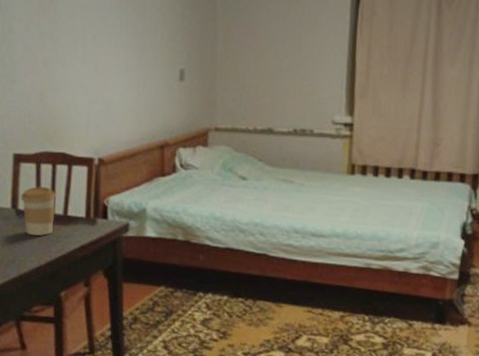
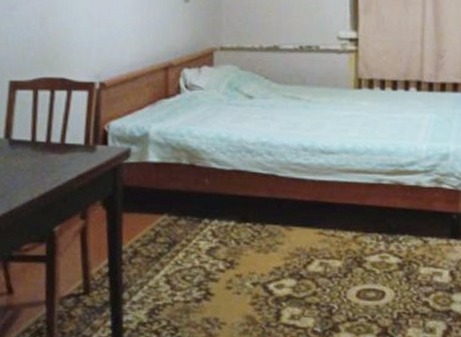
coffee cup: present [21,186,56,236] -> none [15,114,53,166]

